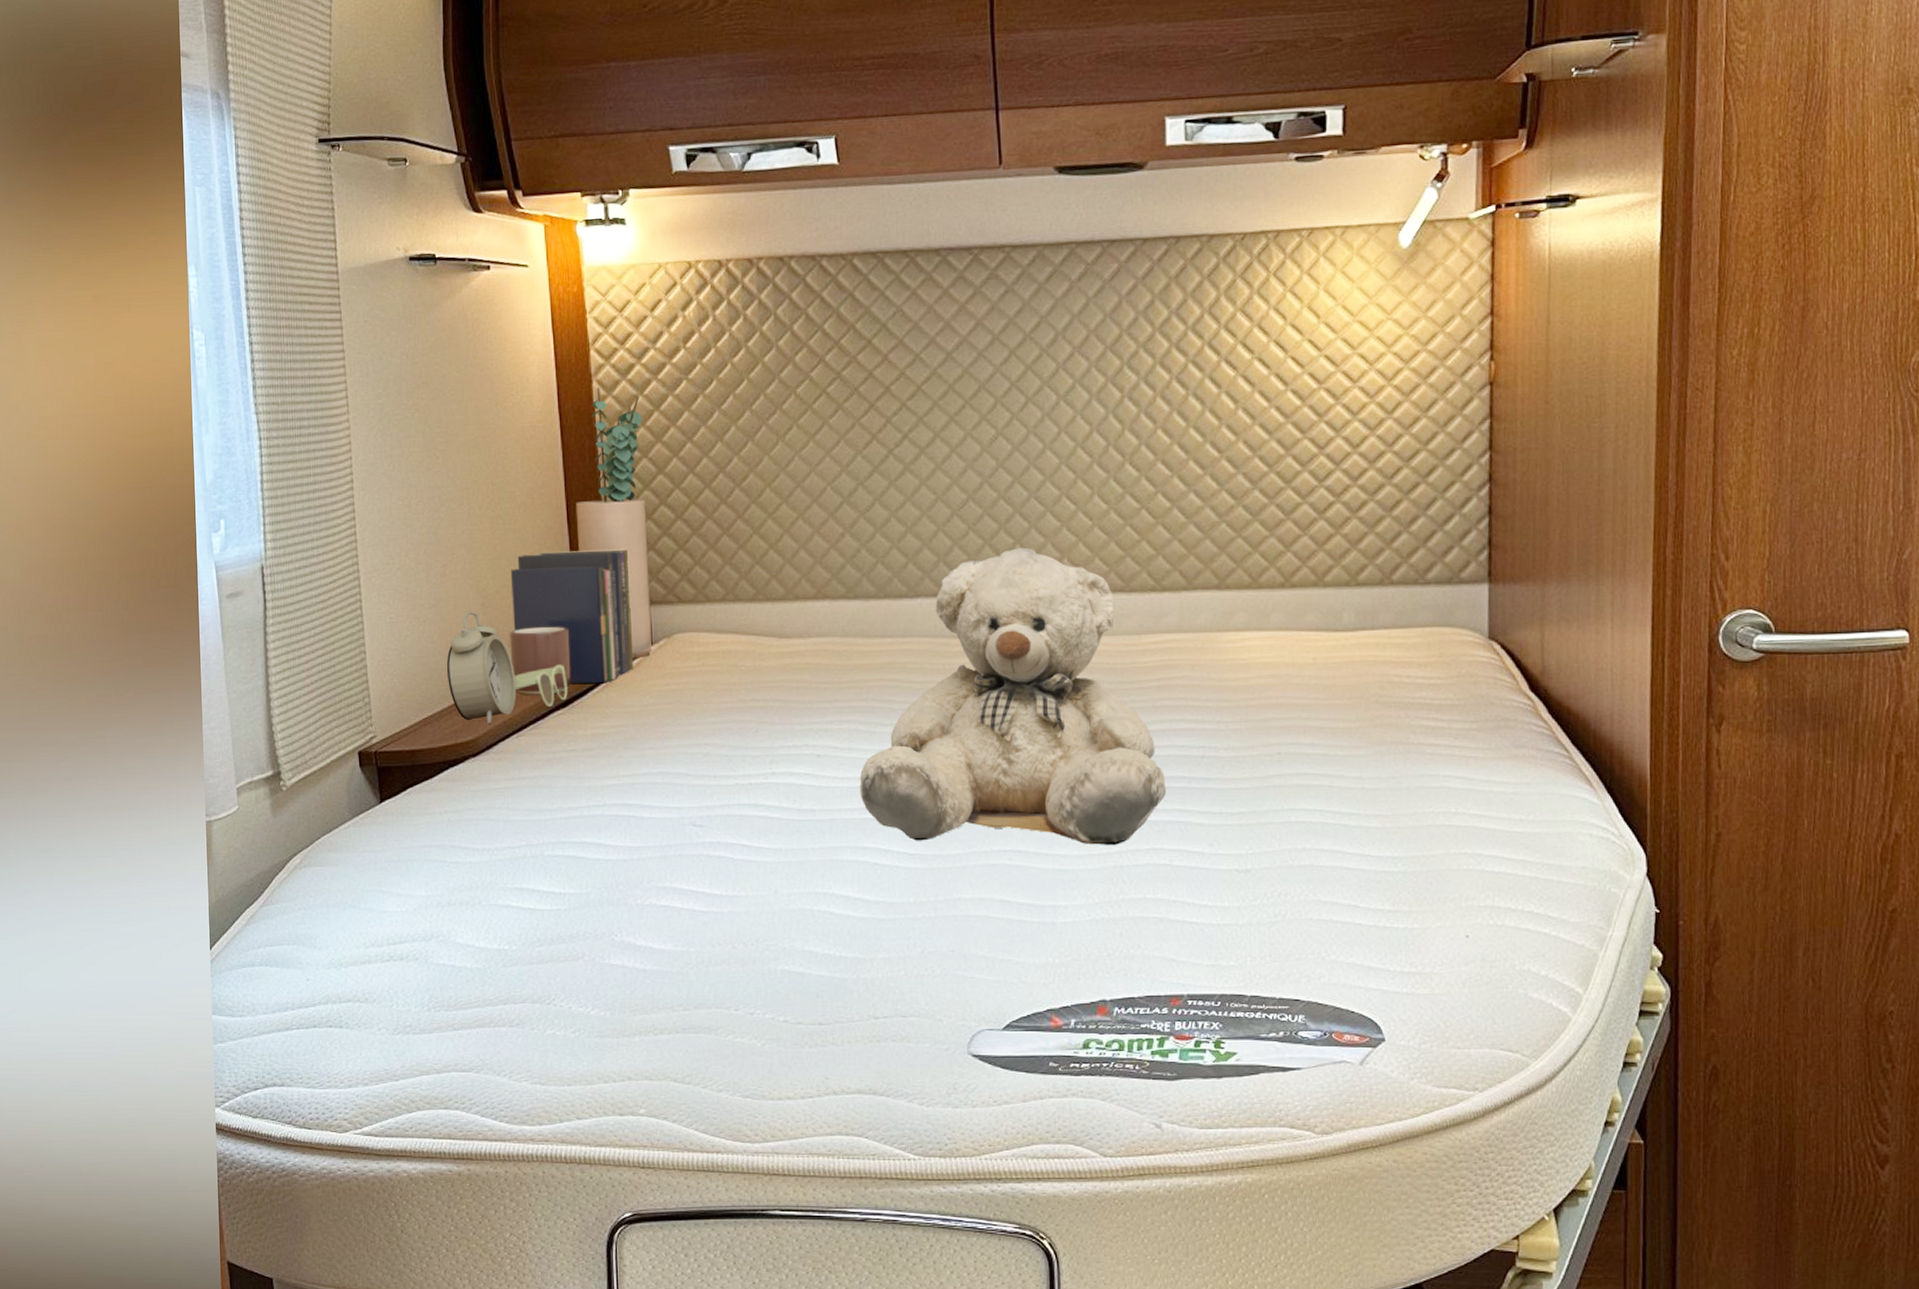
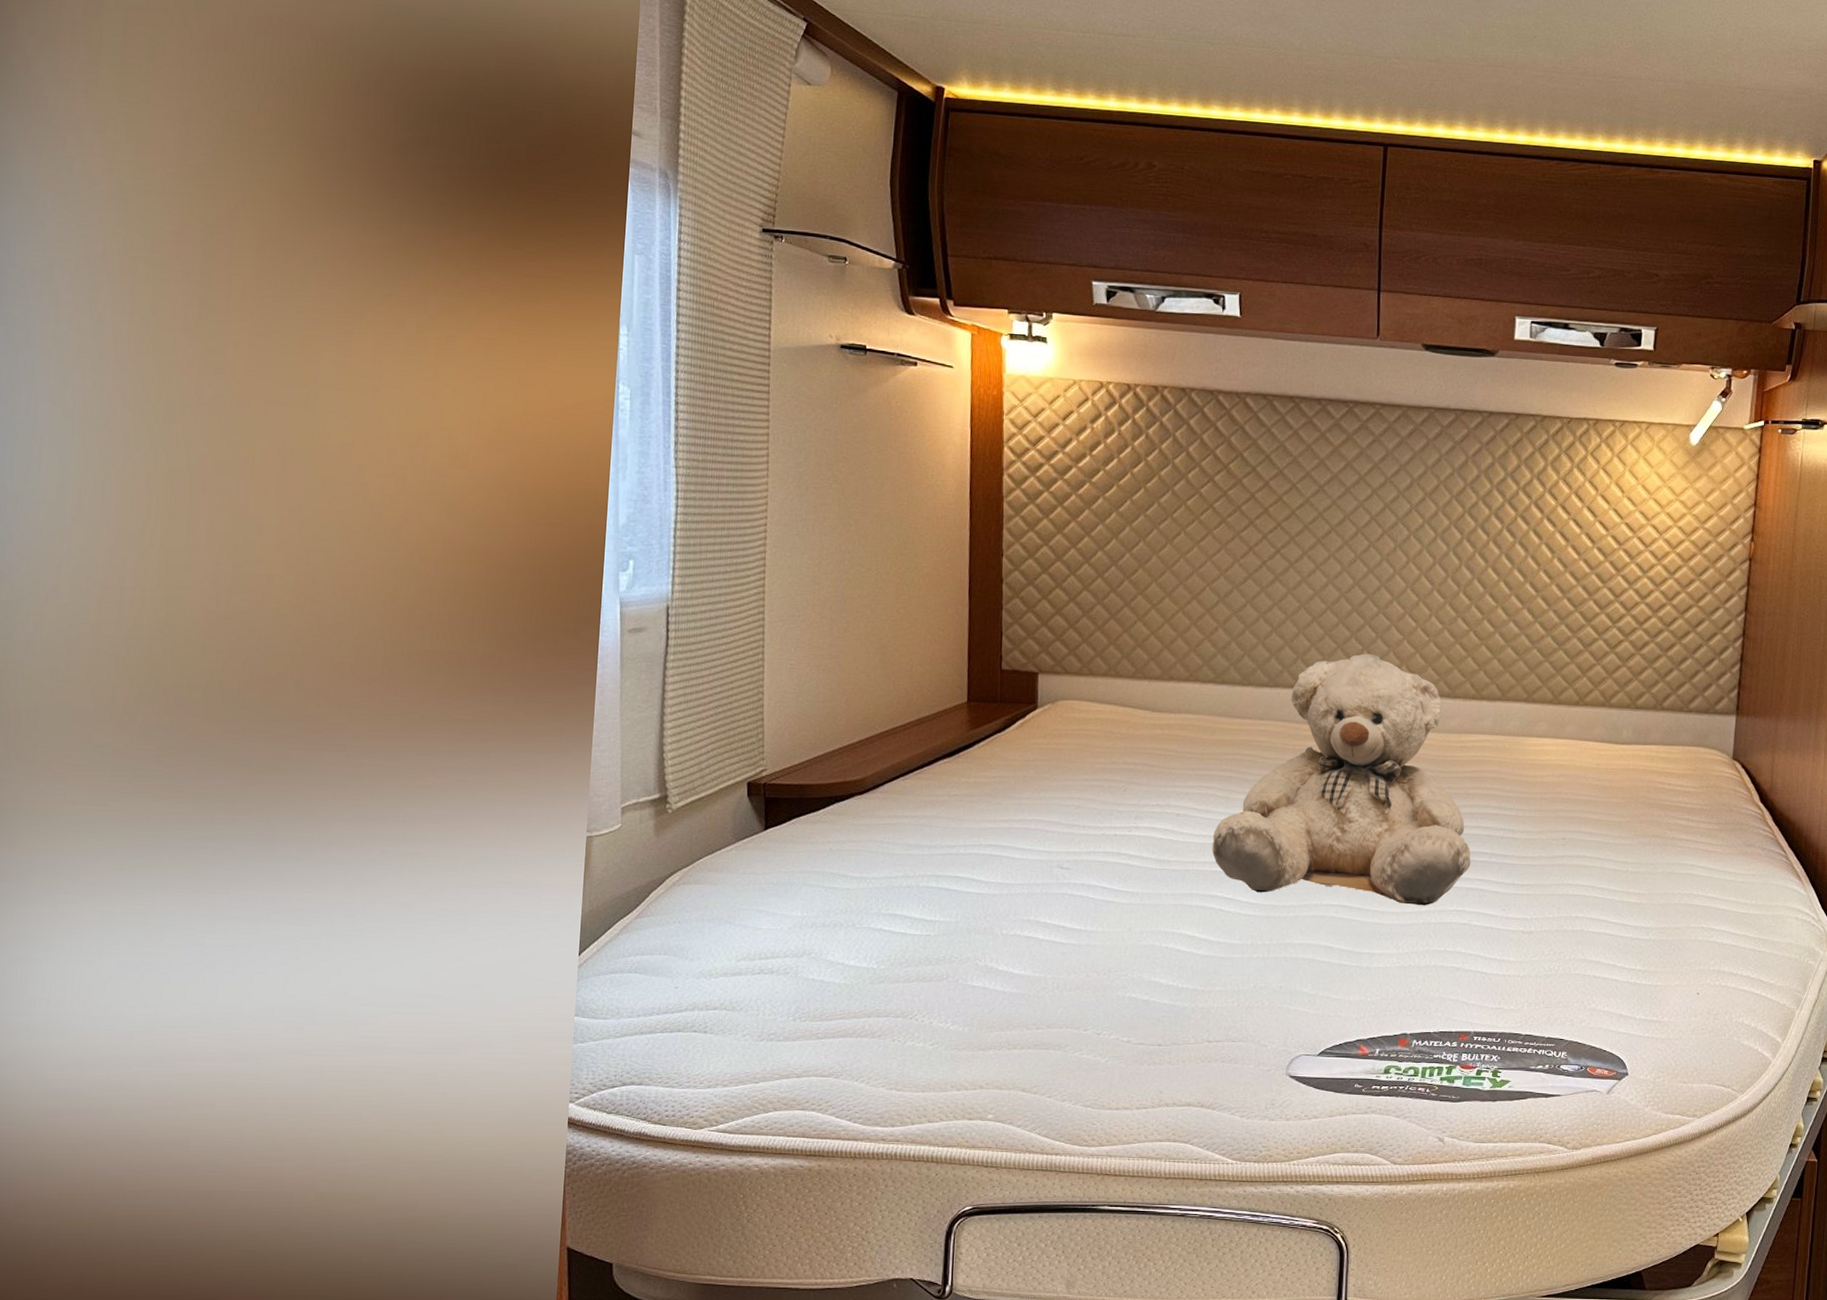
alarm clock: present [446,612,517,723] -> none [841,665,907,766]
mug: present [510,626,571,696] -> none [903,683,962,745]
books: present [511,549,634,684] -> none [909,619,1022,739]
spectacles: present [514,664,568,708] -> none [905,718,956,756]
vase: present [576,387,652,659] -> none [977,480,1046,719]

